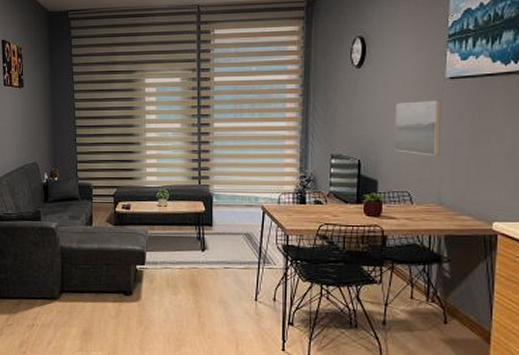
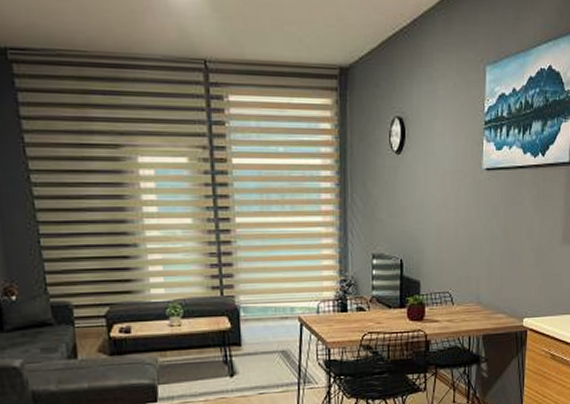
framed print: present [394,100,442,156] -> none [435,192,479,253]

